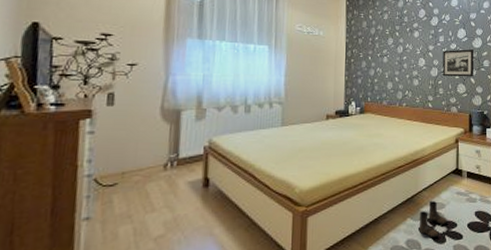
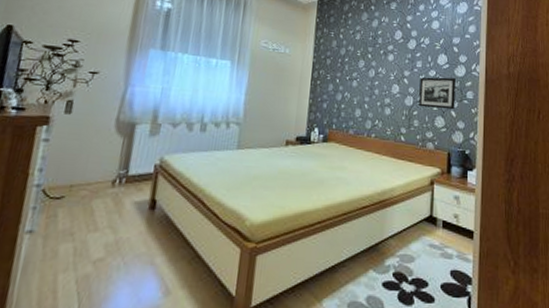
boots: present [419,200,447,238] -> none [382,251,417,298]

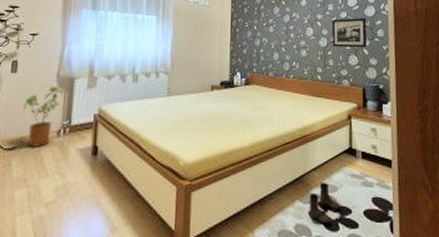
house plant: none [75,130,122,199] -> present [23,86,63,149]
boots: none [382,251,417,298] -> present [308,182,341,225]

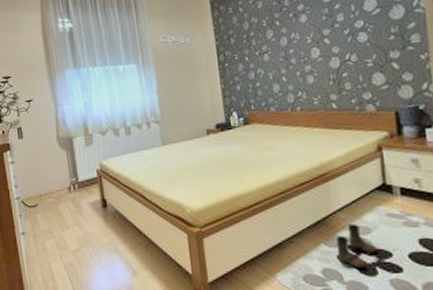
house plant: present [23,86,63,149] -> none [35,147,66,205]
picture frame: present [332,18,367,48] -> none [344,23,397,67]

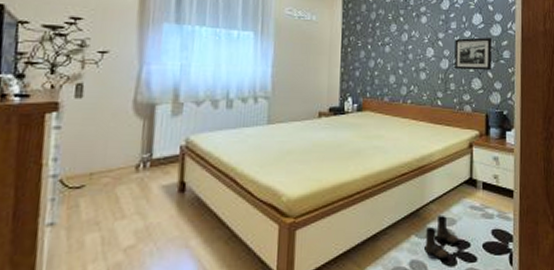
picture frame: none [344,23,397,67] -> present [455,37,491,71]

